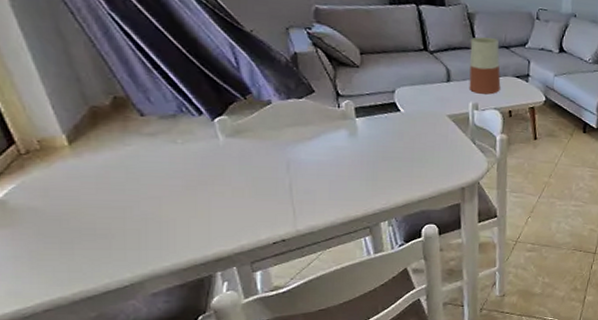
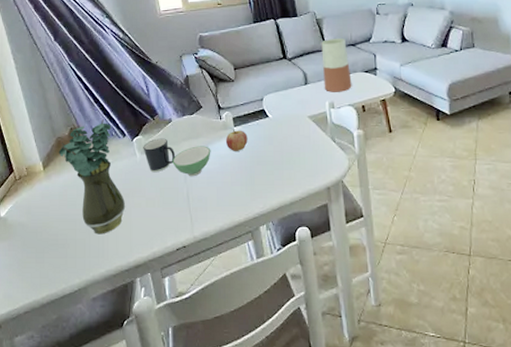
vase: none [94,90,202,225] -> present [58,119,126,235]
mug: none [229,121,276,160] -> present [143,138,176,173]
bowl: none [271,134,324,168] -> present [172,146,211,177]
fruit: none [343,120,373,144] -> present [225,129,248,151]

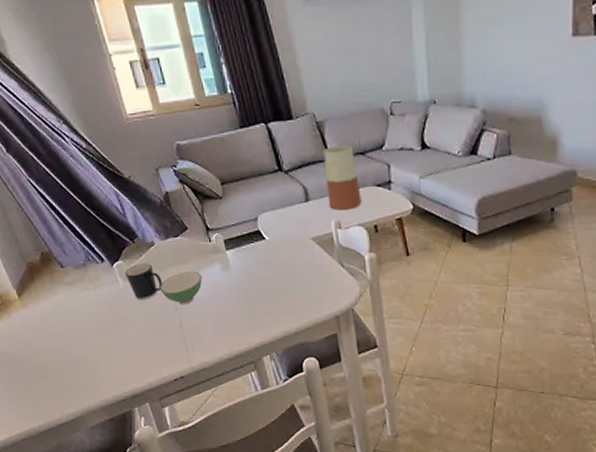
vase: present [58,119,126,235] -> none [32,242,114,365]
fruit: present [225,129,248,151] -> none [217,252,243,277]

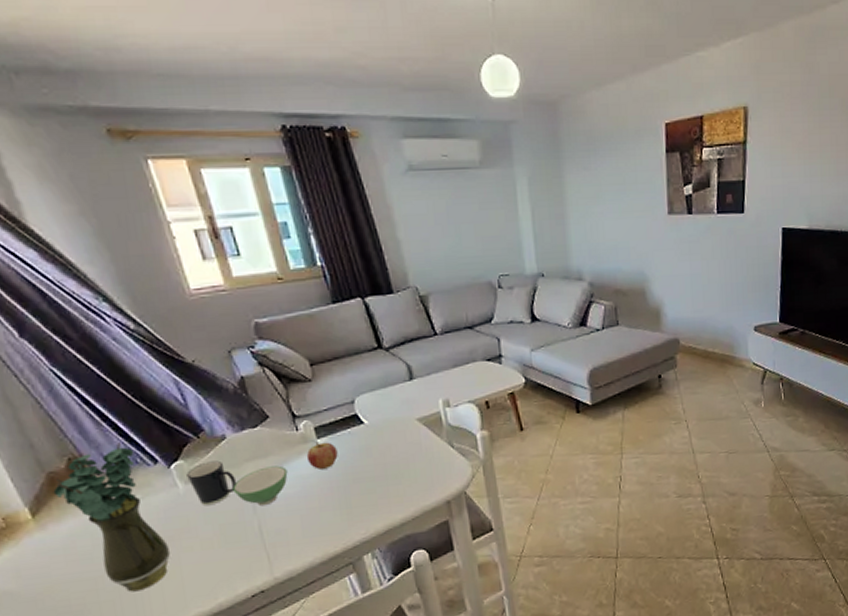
vase: none [32,242,114,365] -> present [53,442,171,592]
fruit: none [217,252,243,277] -> present [306,441,338,470]
vase: present [323,144,362,210] -> none [428,319,471,388]

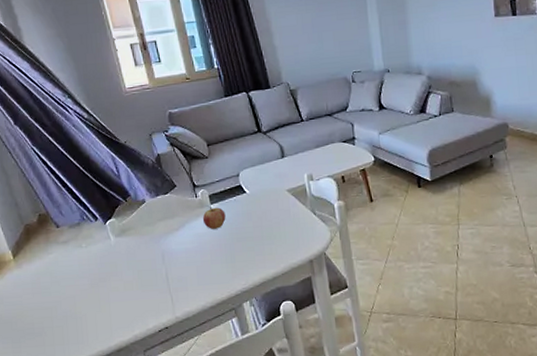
vase: present [53,442,171,592] -> none [28,203,103,321]
mug: present [186,460,237,506] -> none [117,219,152,255]
bowl: present [232,465,288,507] -> none [148,225,189,258]

